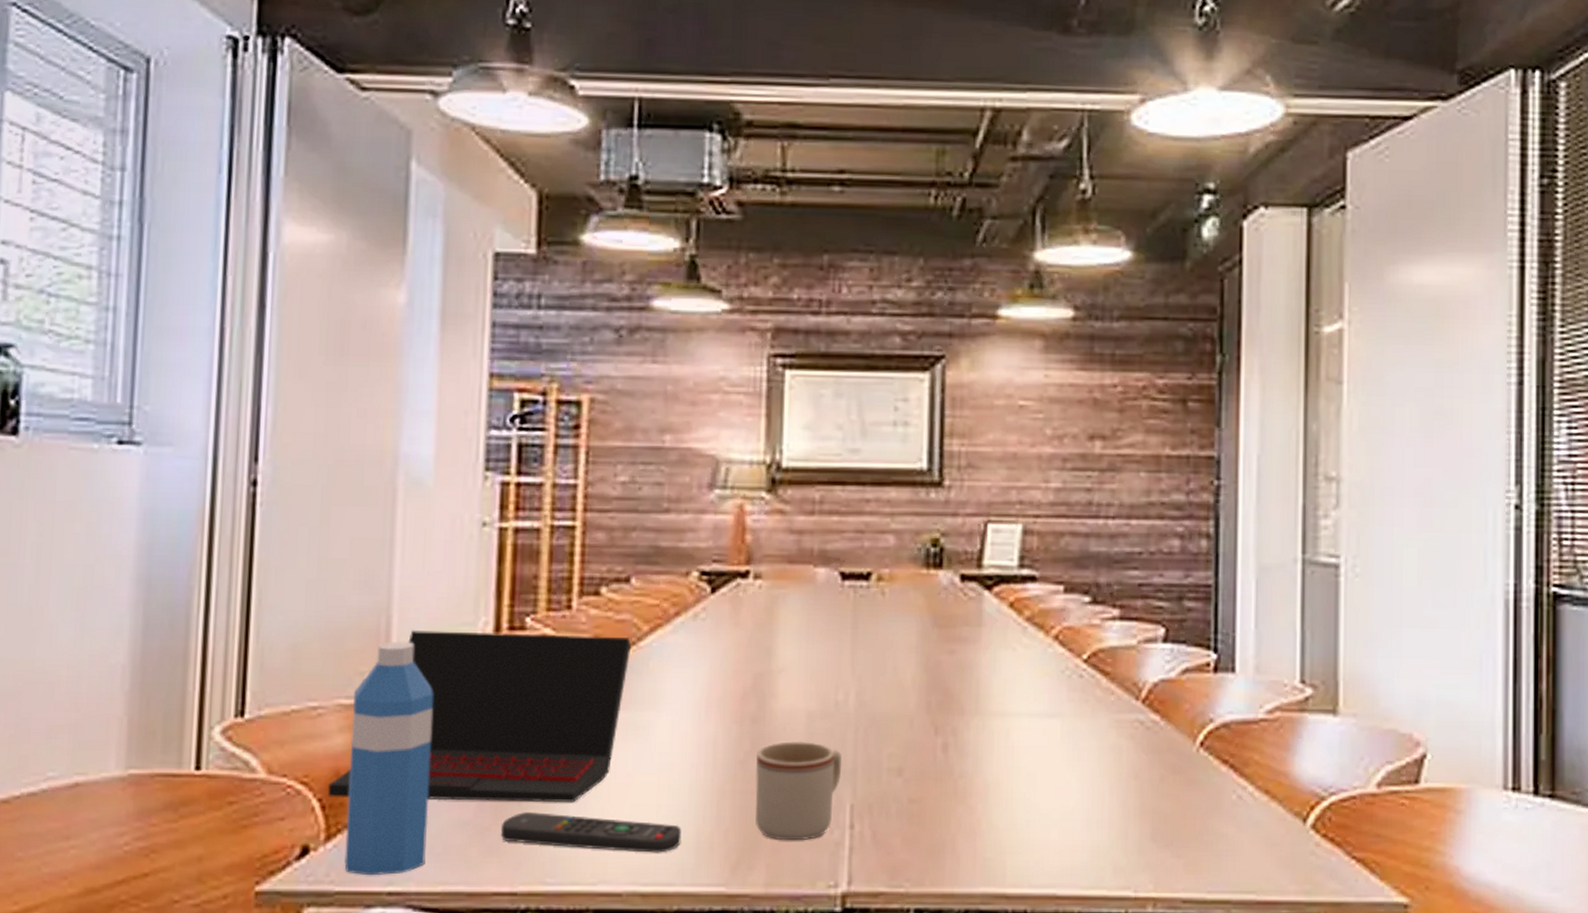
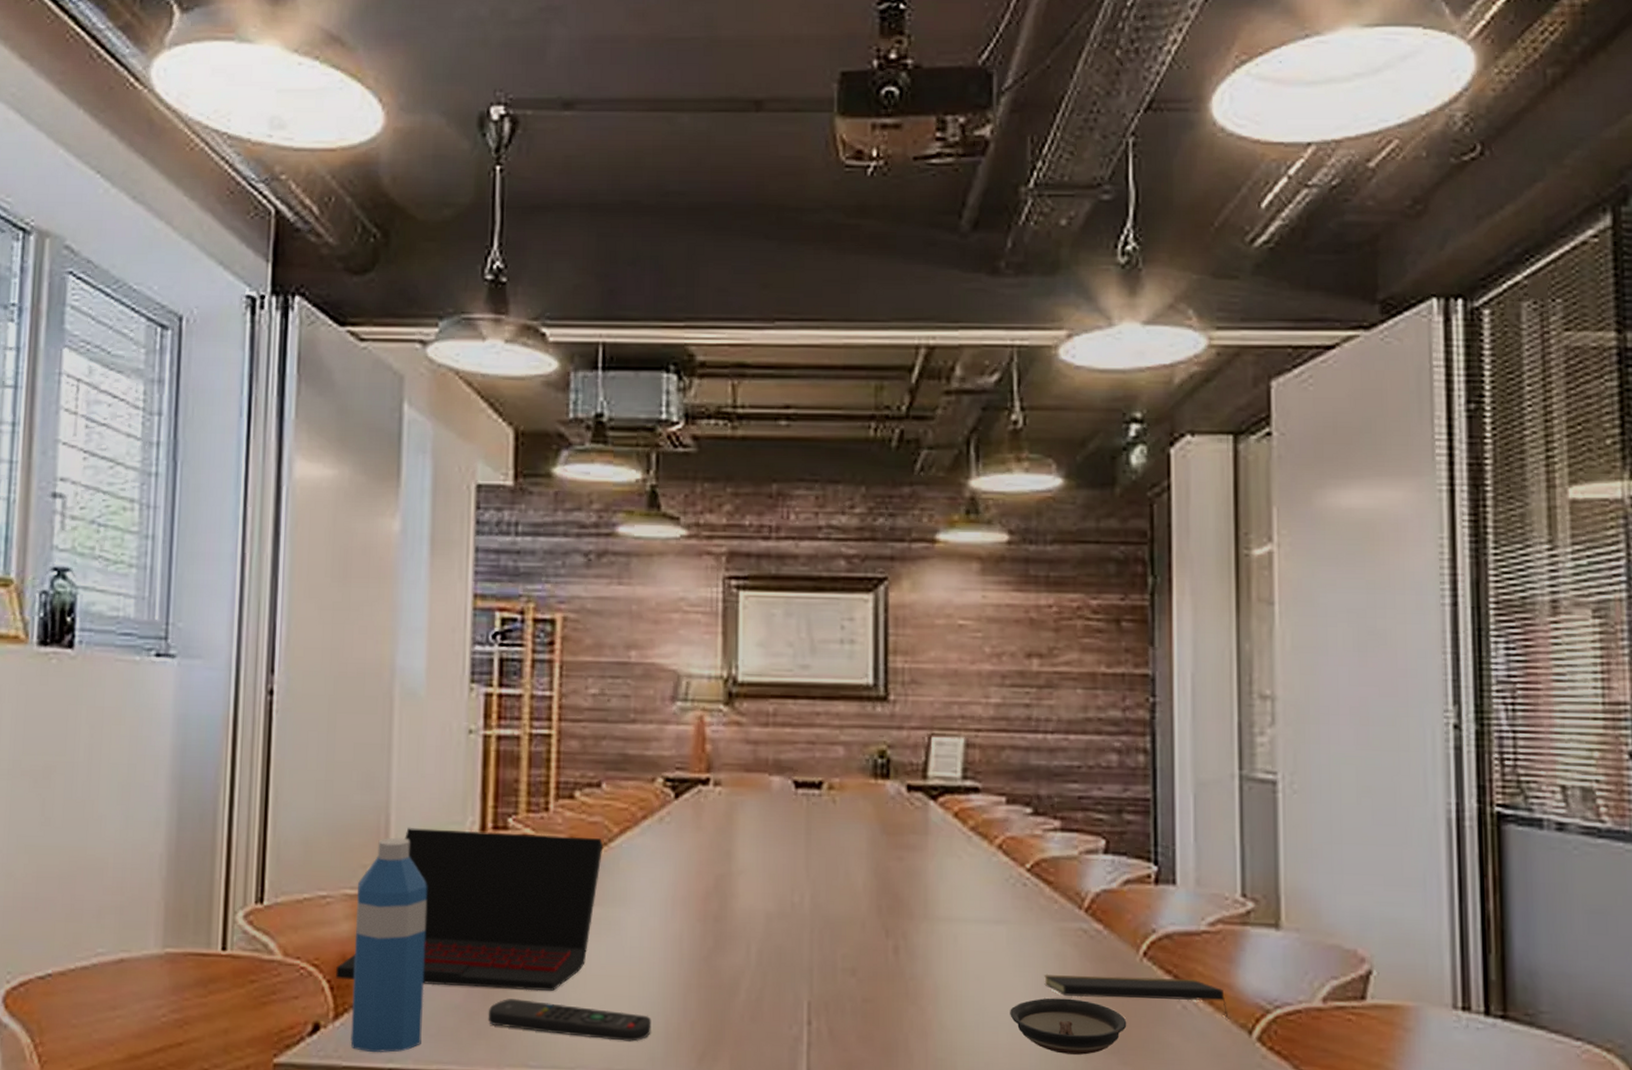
mug: present [755,741,842,841] -> none [718,940,799,1035]
saucer: none [1062,792,1181,849] -> present [1010,997,1127,1055]
notepad: none [1098,767,1283,808] -> present [1044,974,1228,1019]

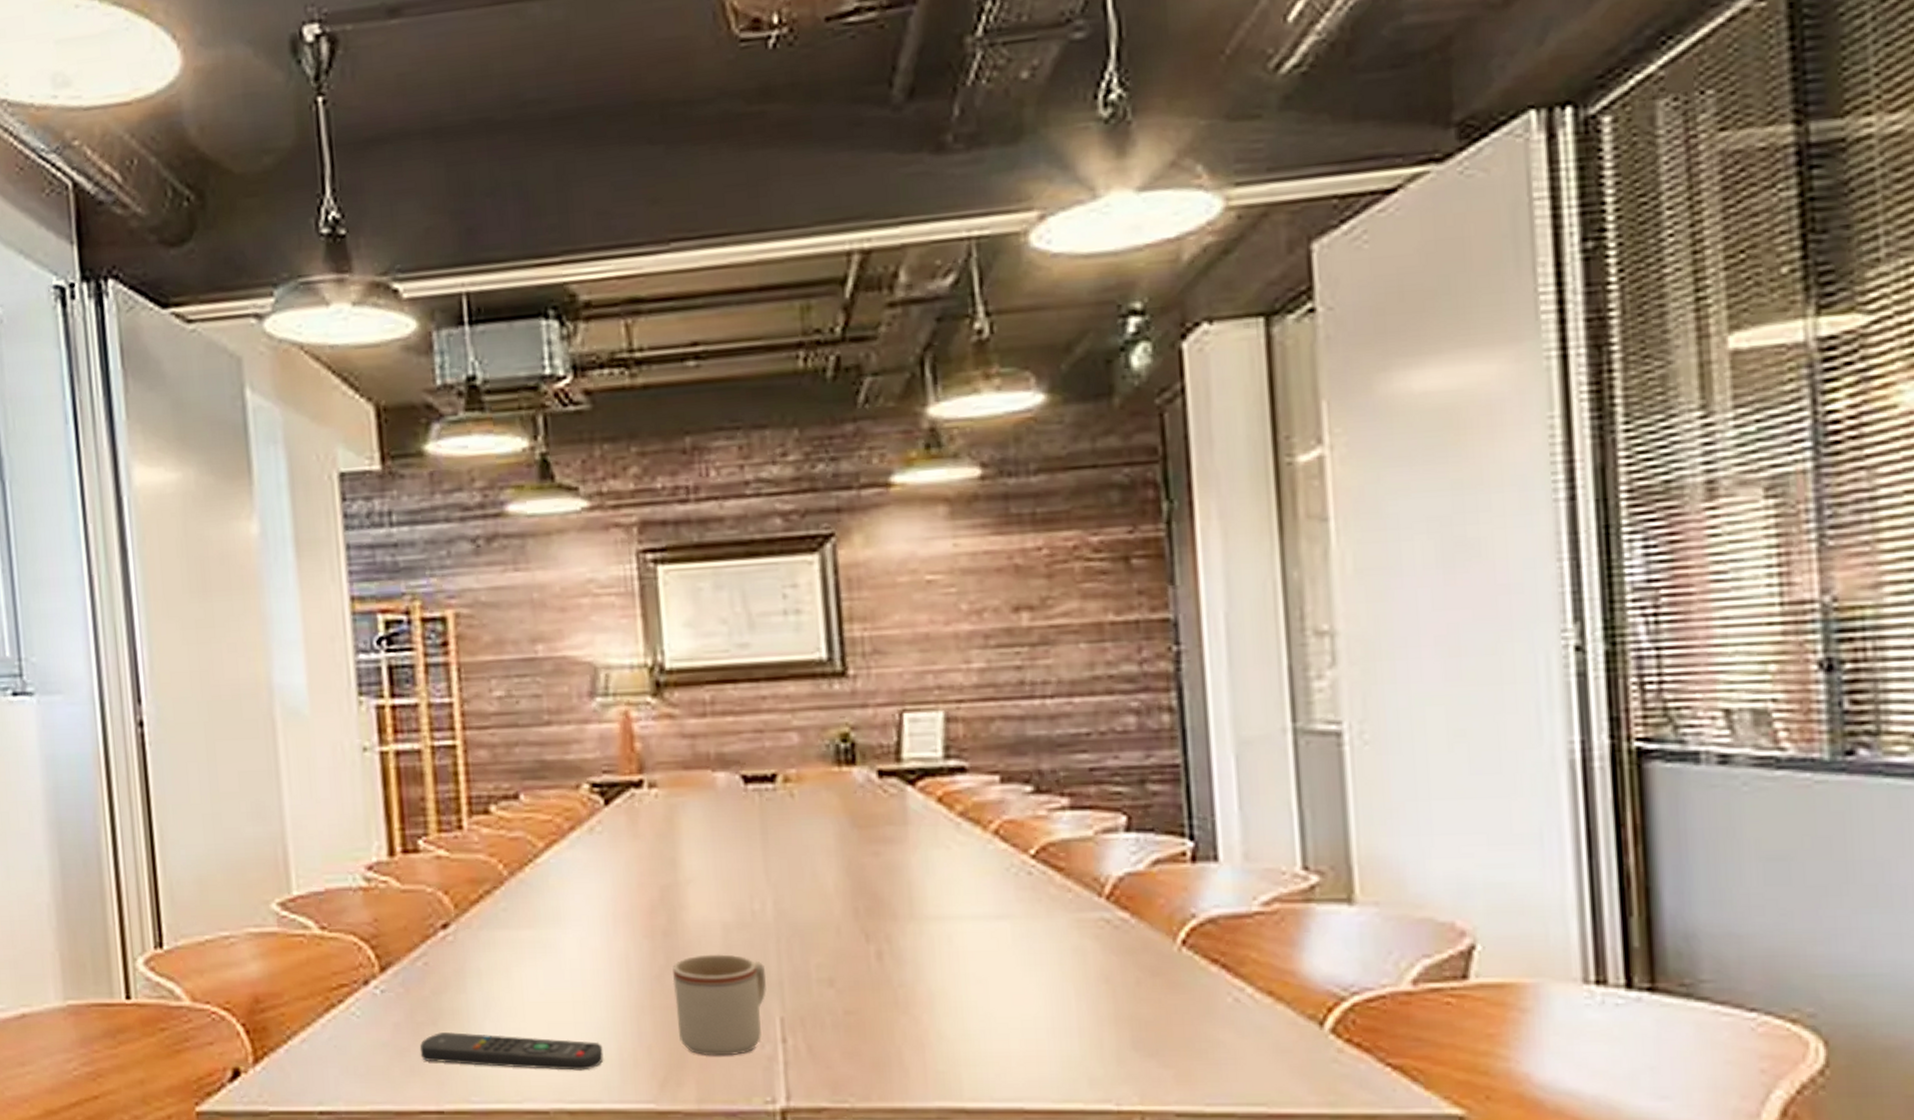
laptop: present [335,828,604,991] -> none [249,855,529,1023]
water bottle: present [350,837,427,1053] -> none [261,869,351,1096]
mug: none [718,940,799,1035] -> present [672,954,767,1056]
saucer: present [1010,997,1127,1055] -> none [1021,997,1166,1059]
notepad: present [1044,974,1228,1019] -> none [1060,967,1292,1010]

